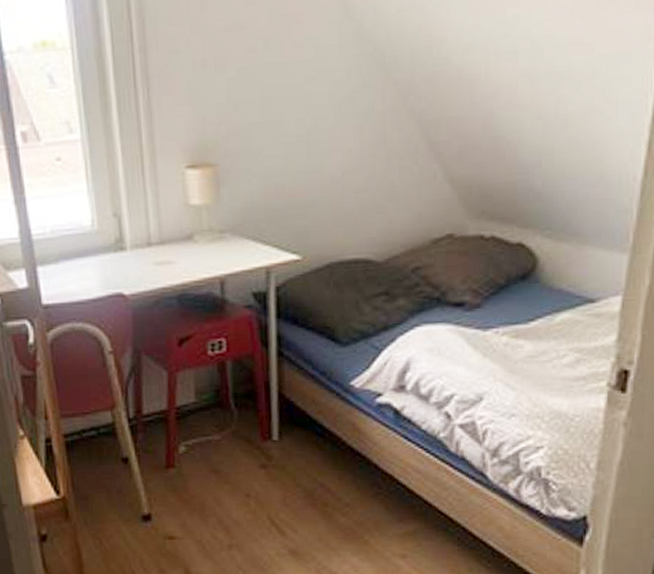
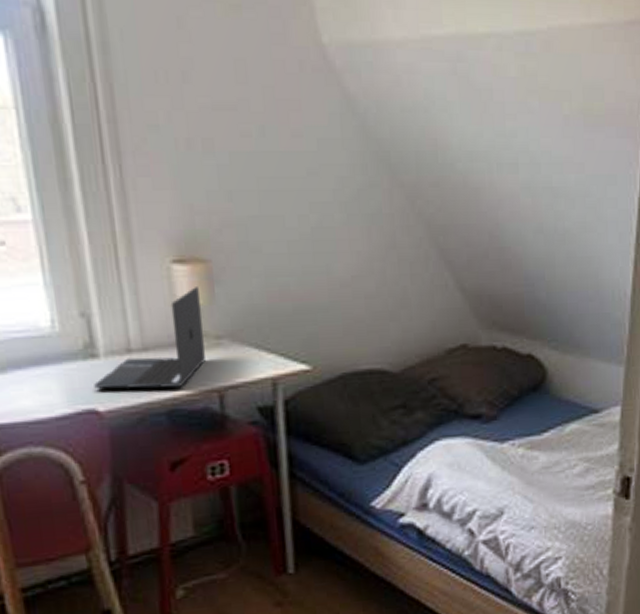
laptop: none [122,188,210,277] -> present [94,287,205,390]

